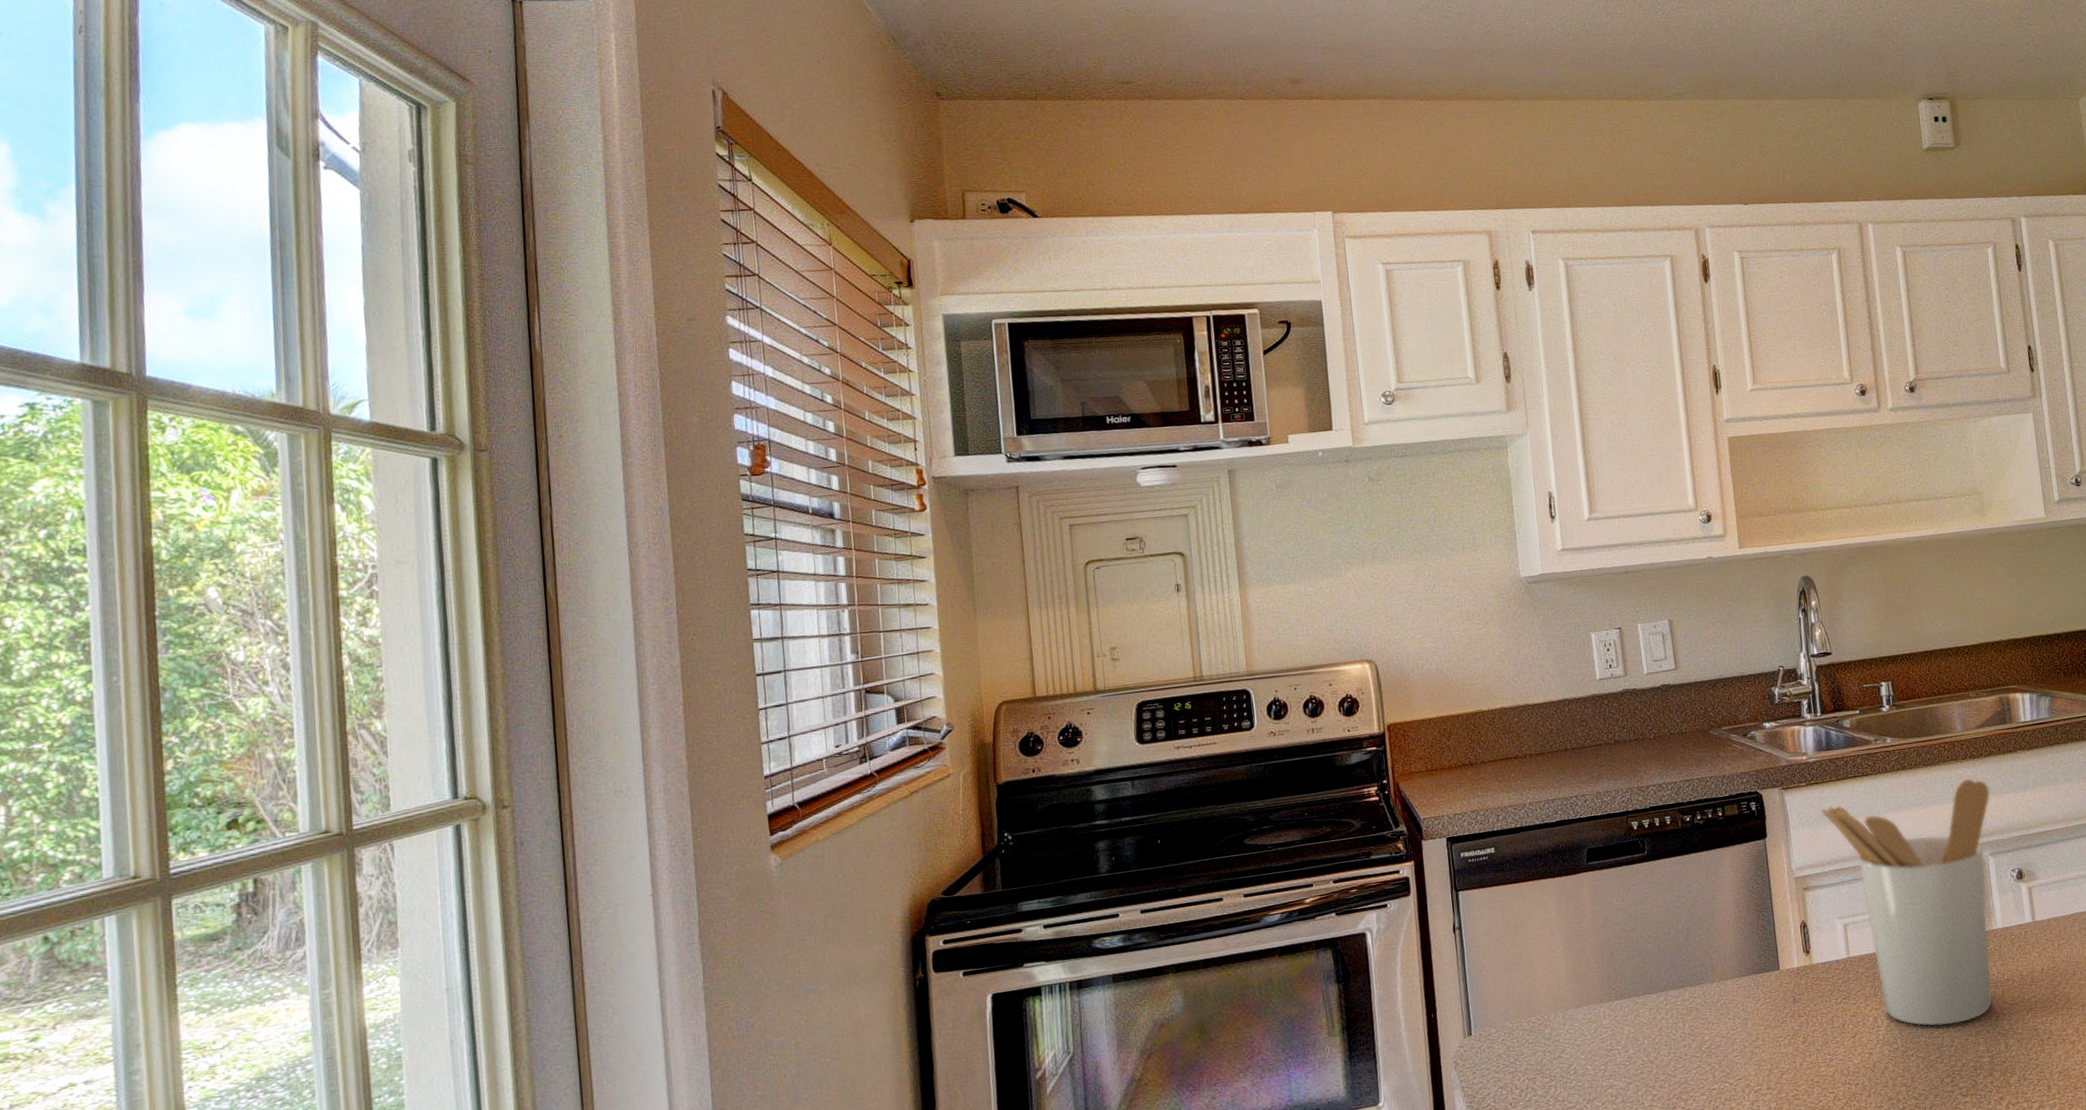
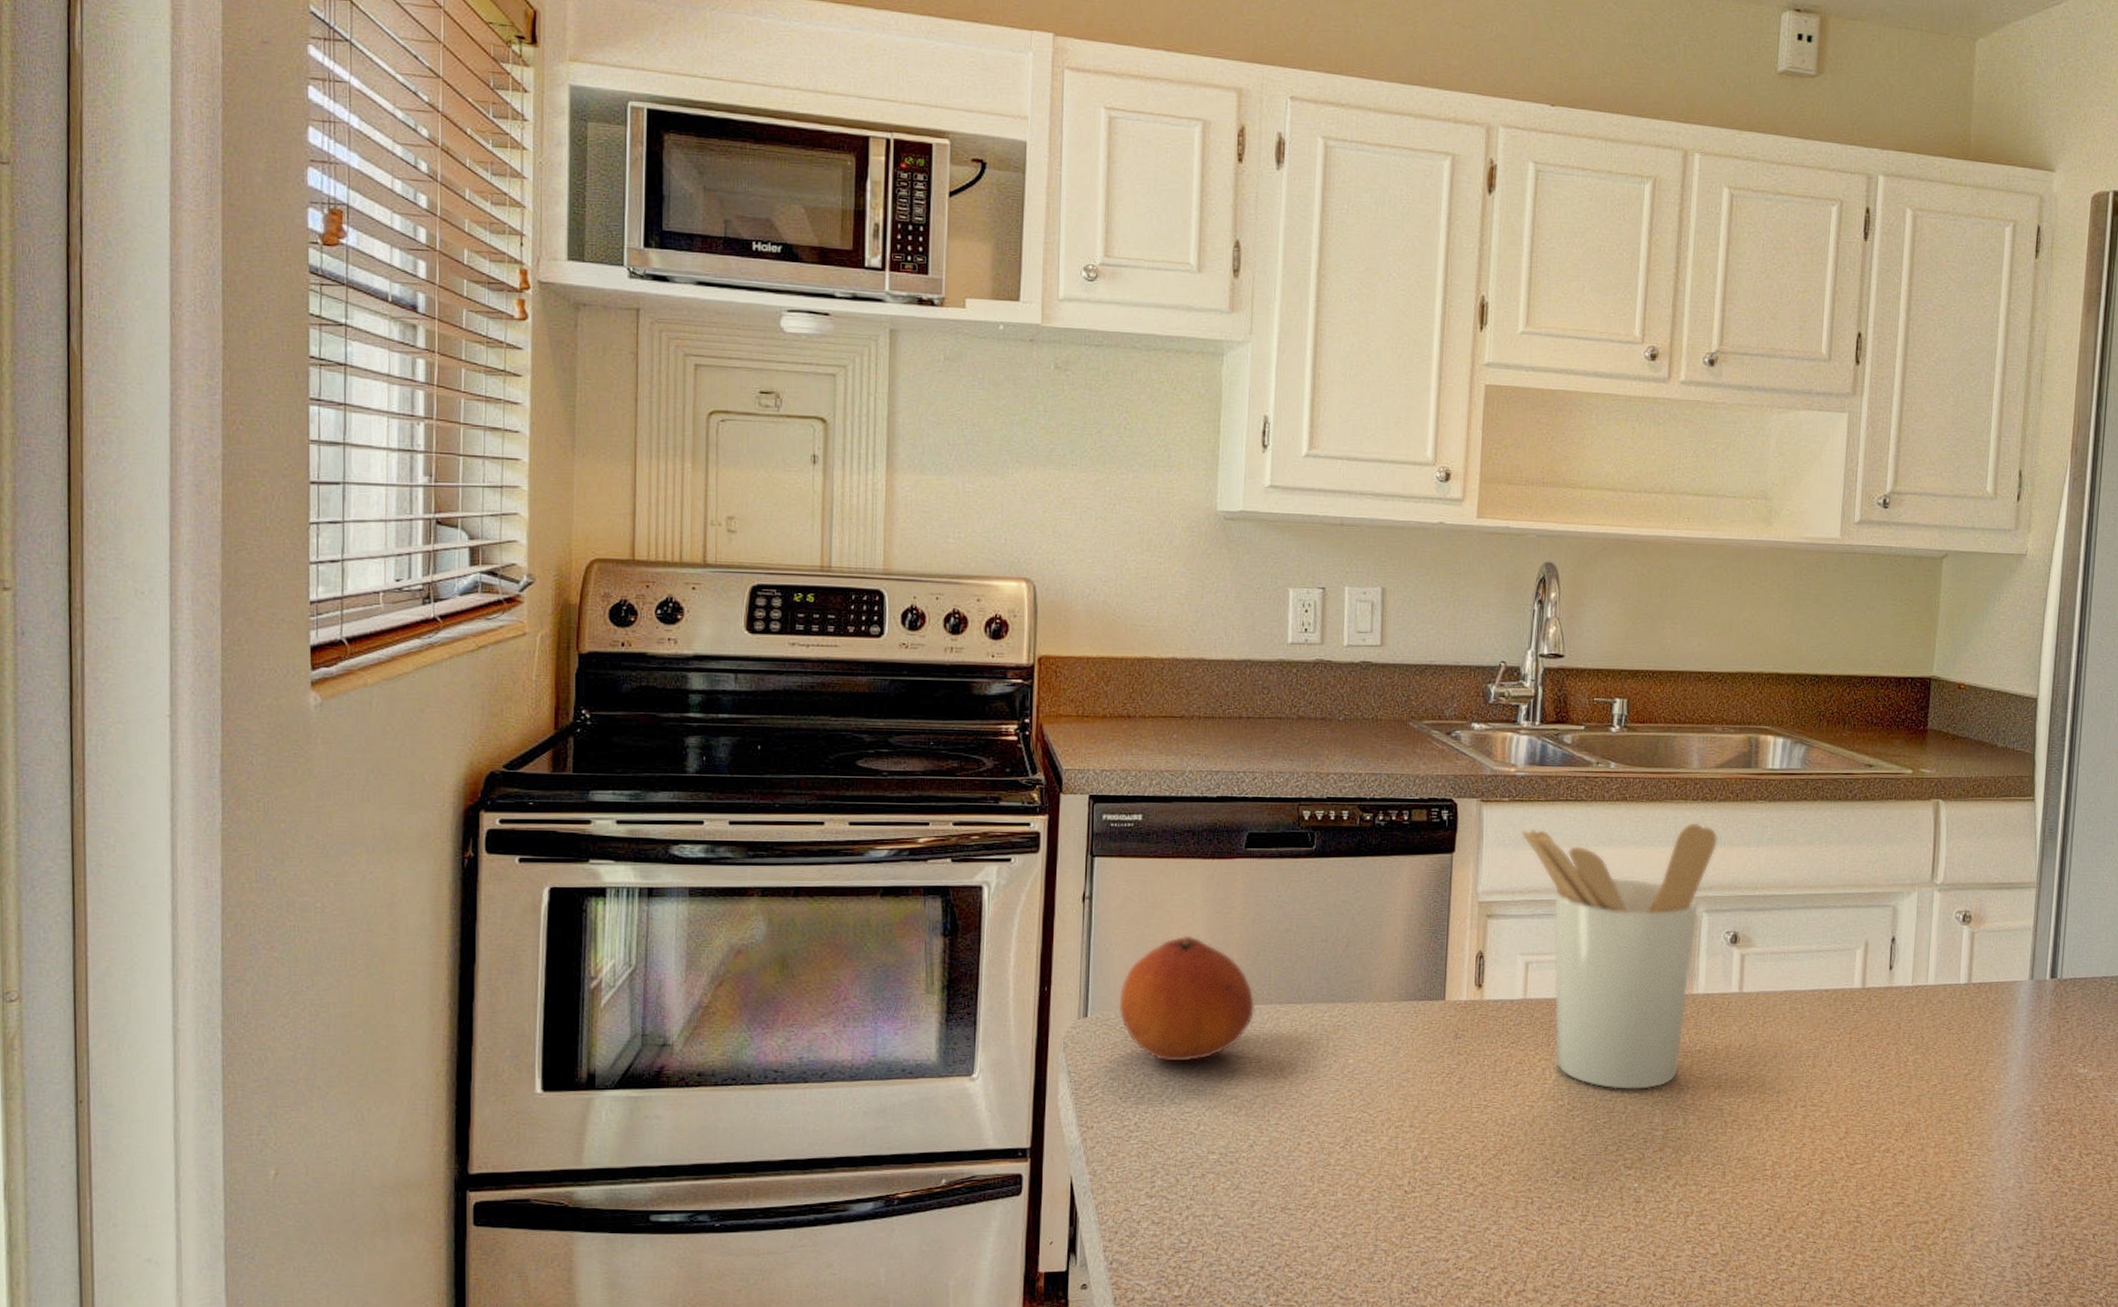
fruit: none [1496,947,1617,1065] -> present [1118,935,1256,1062]

